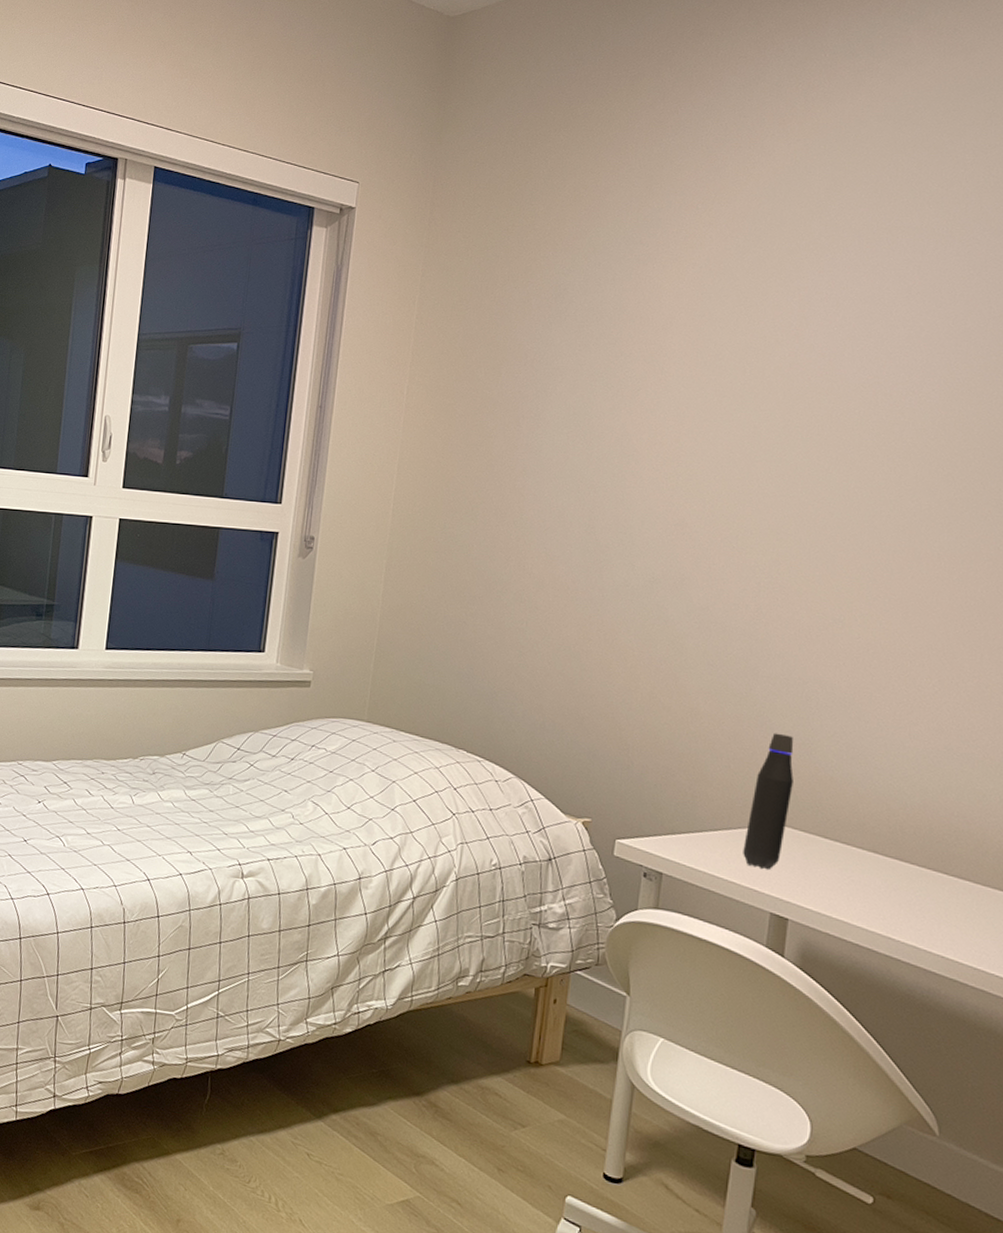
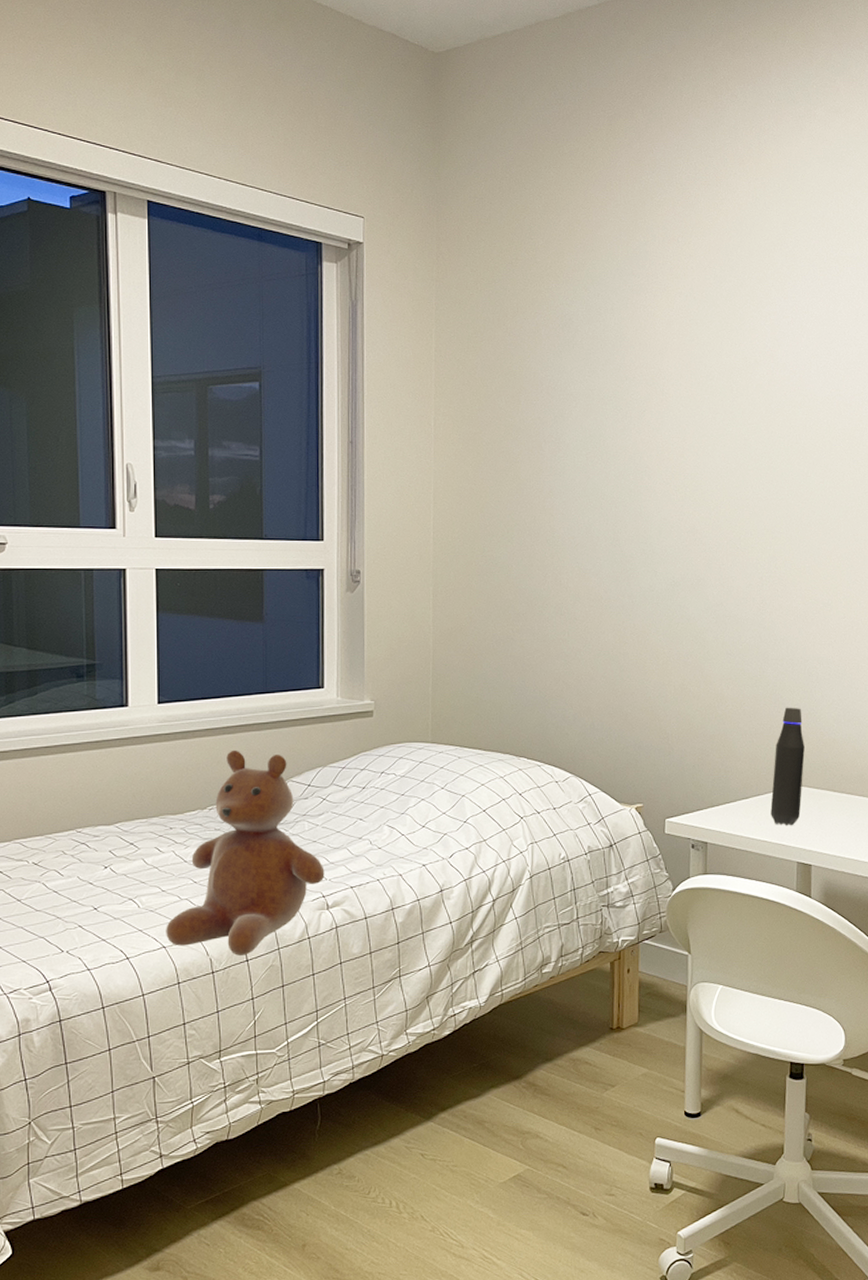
teddy bear: none [85,703,244,912] -> present [166,749,325,957]

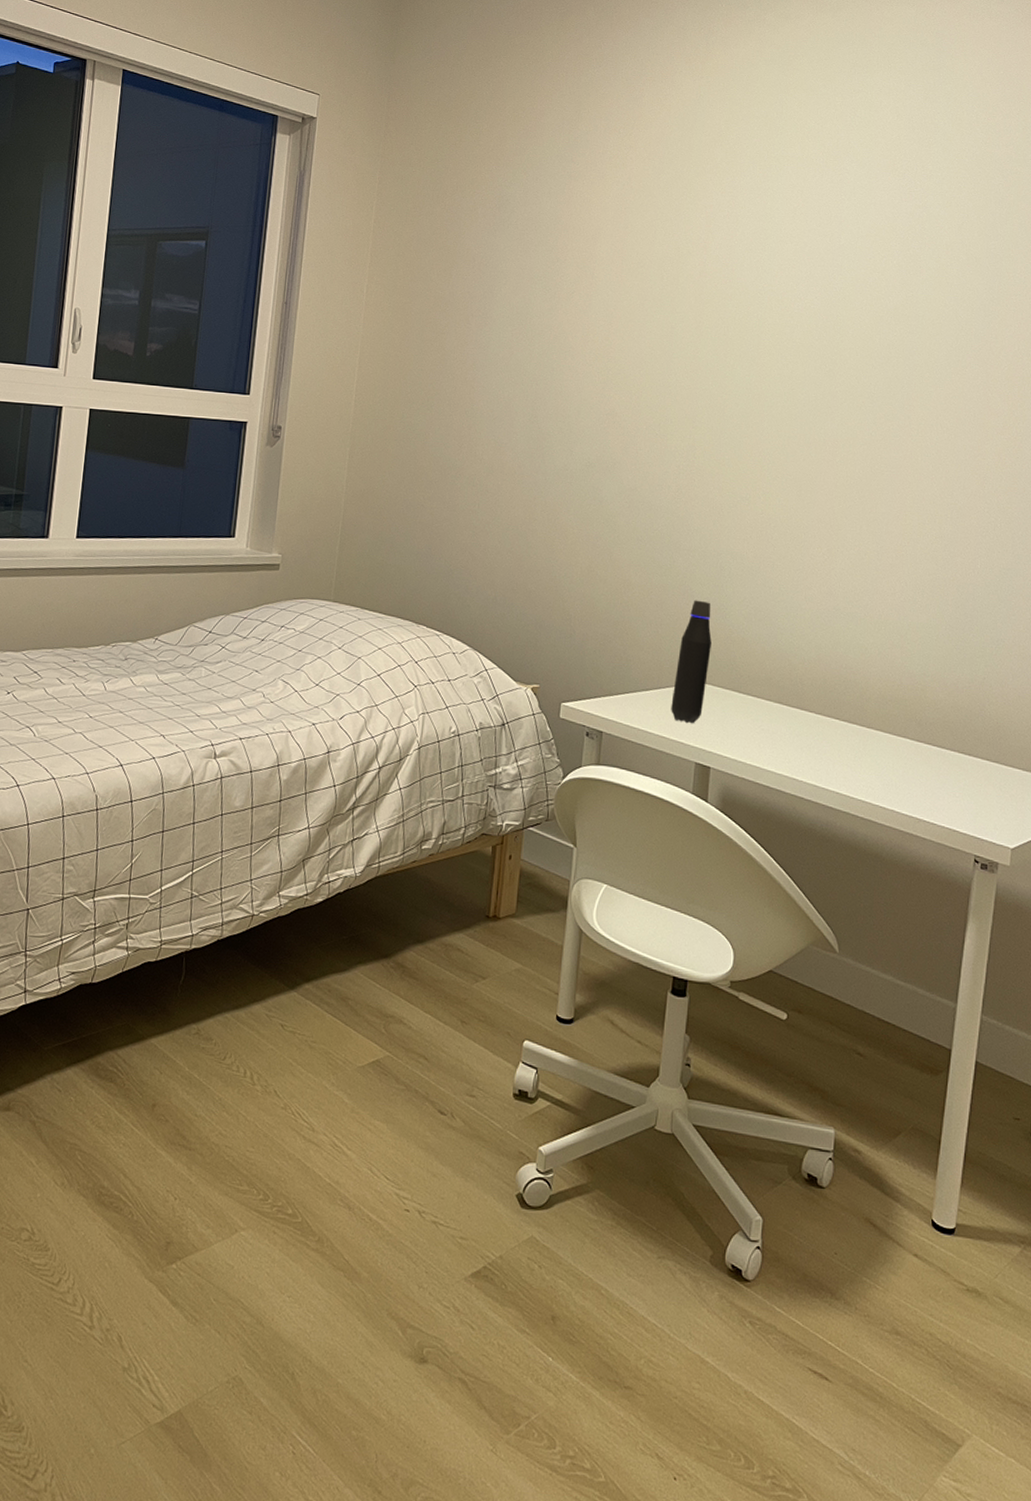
teddy bear: present [166,749,325,957] -> none [57,589,216,797]

